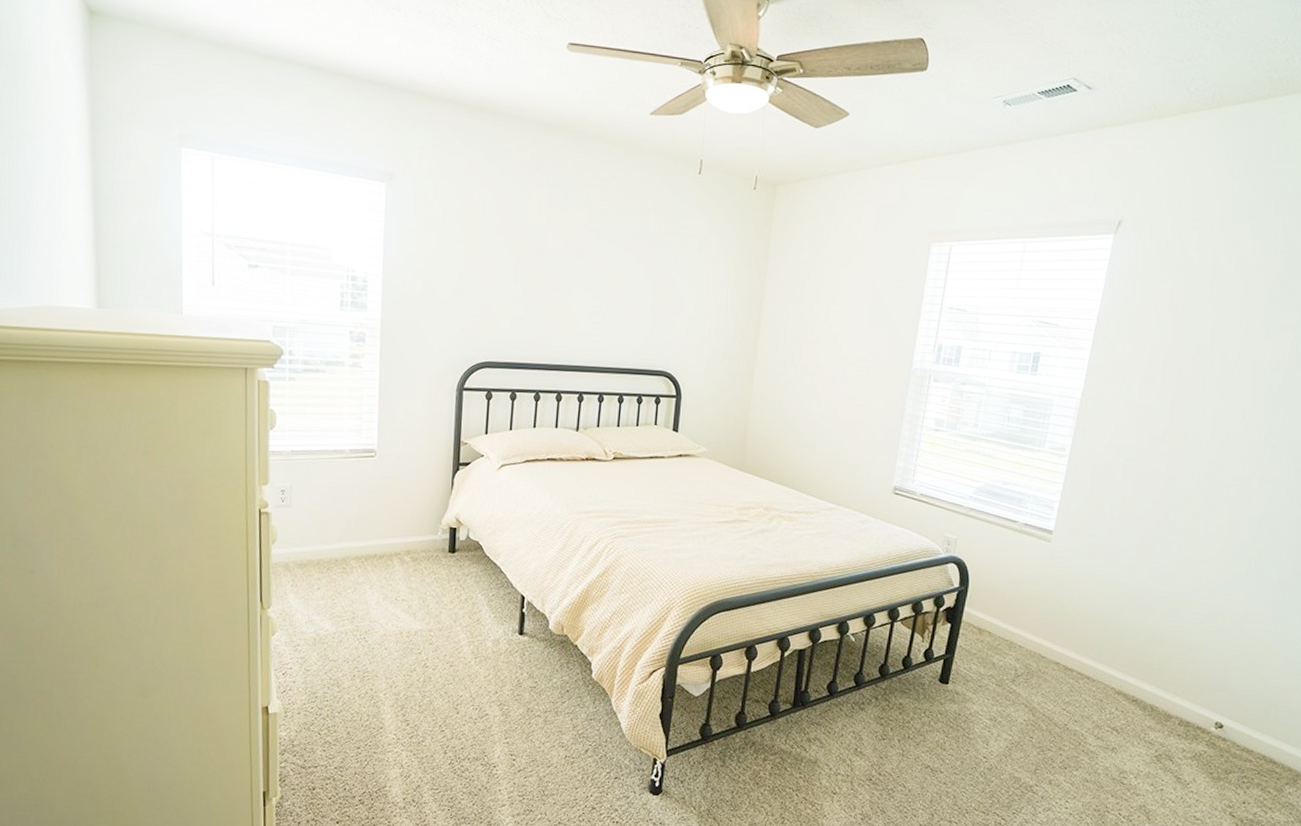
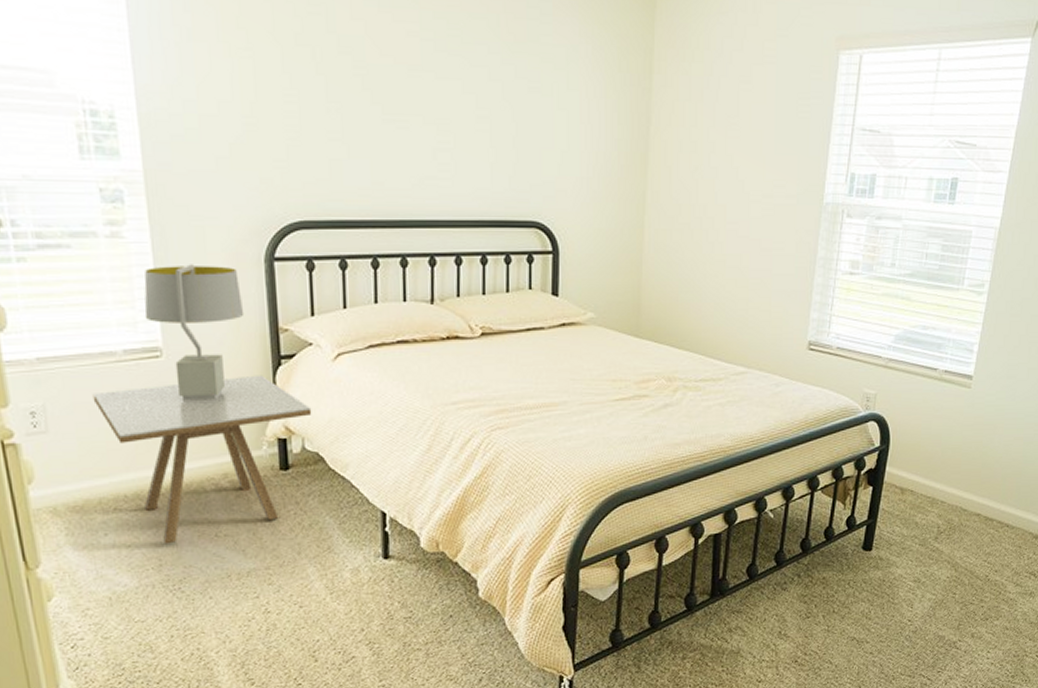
side table: none [324,476,478,602] -> present [92,375,312,544]
table lamp: none [368,389,437,493] -> present [144,264,245,401]

